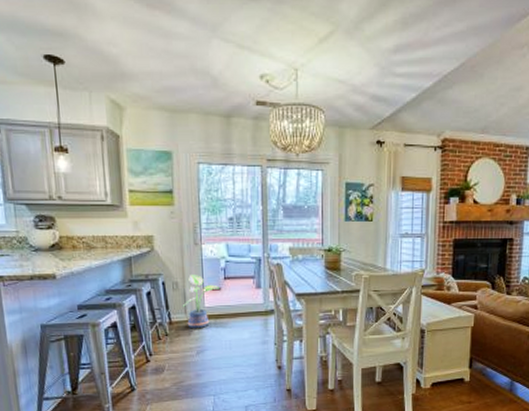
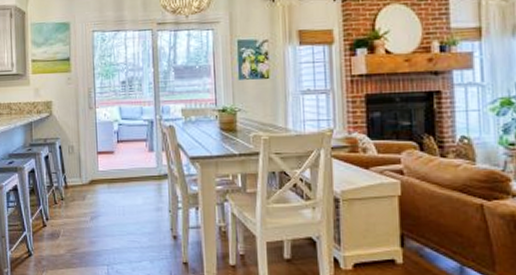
potted plant: present [182,273,221,329] -> none [77,137,114,194]

